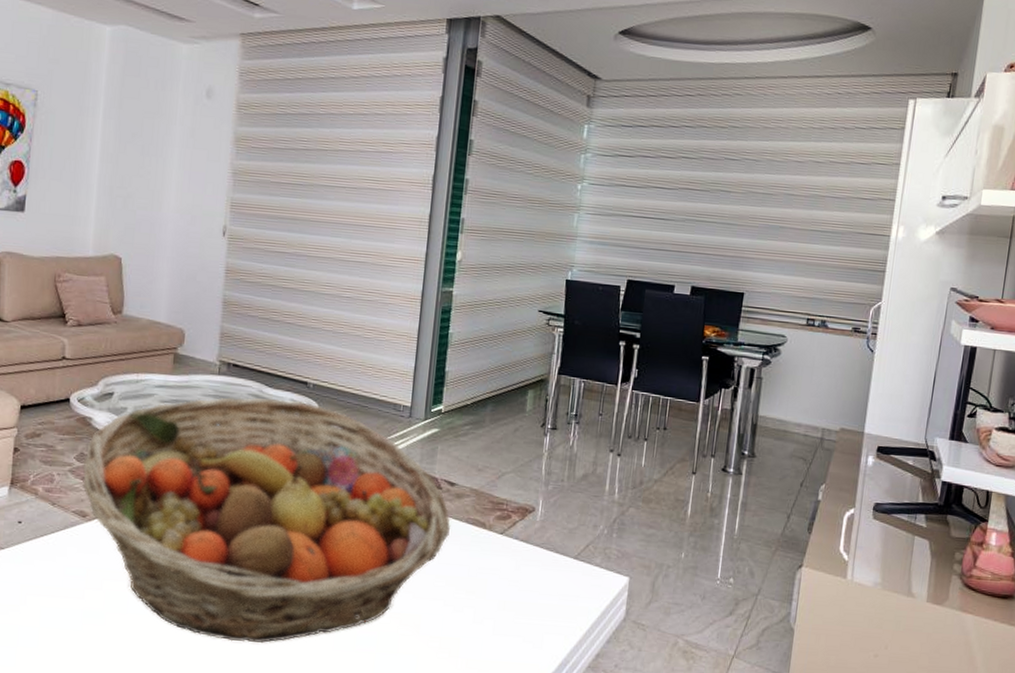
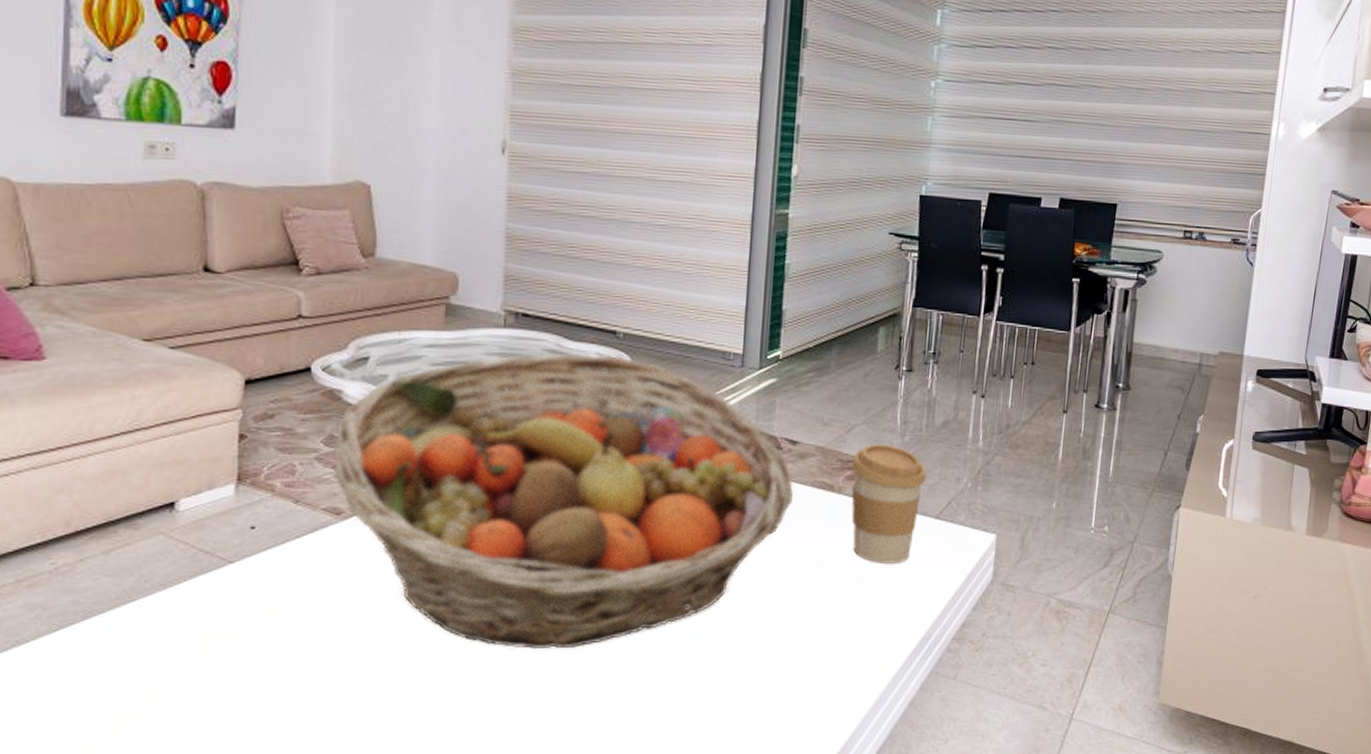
coffee cup: none [500,489,568,596] -> present [851,443,927,564]

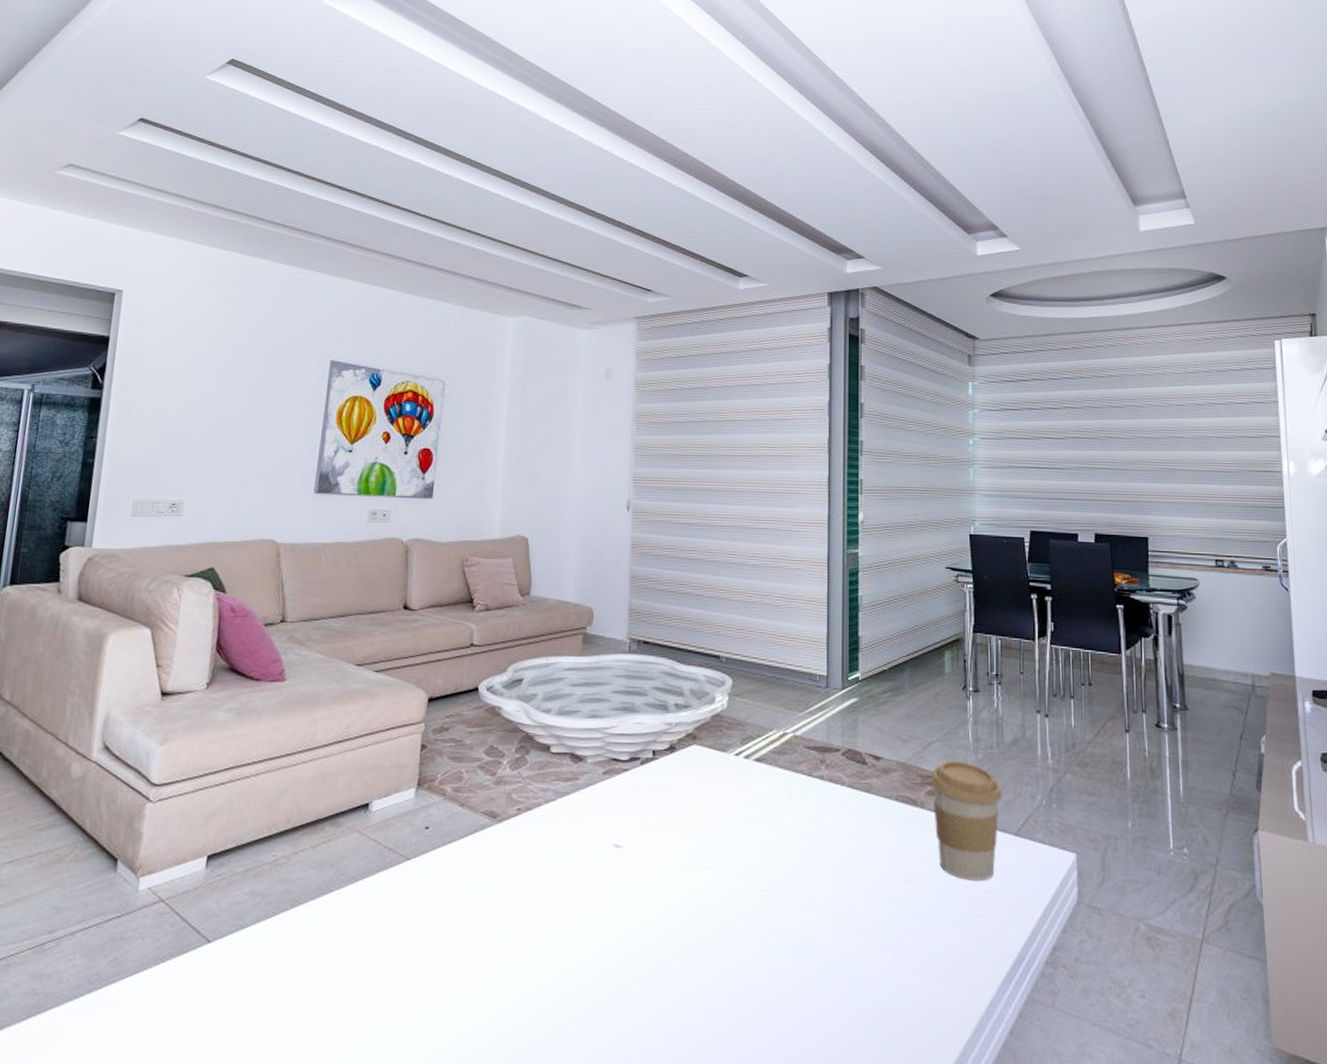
fruit basket: present [334,353,795,650] -> none [492,675,881,955]

